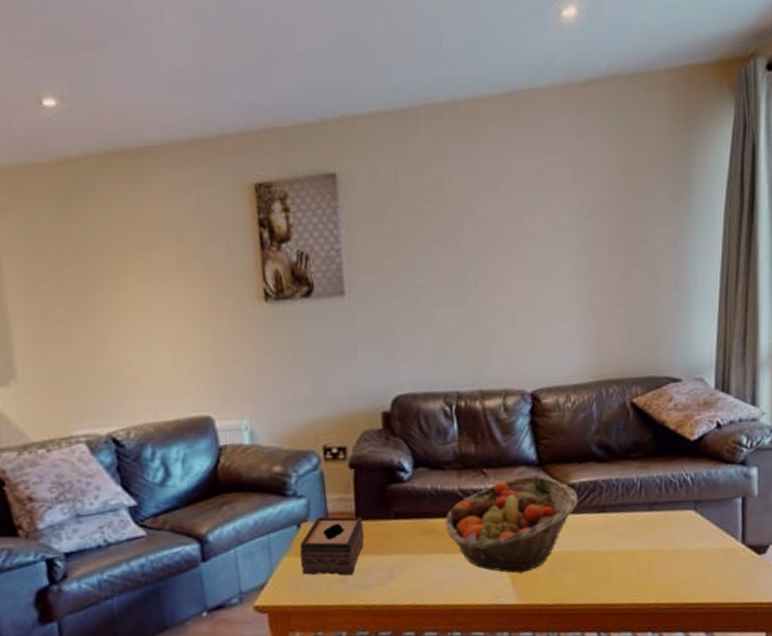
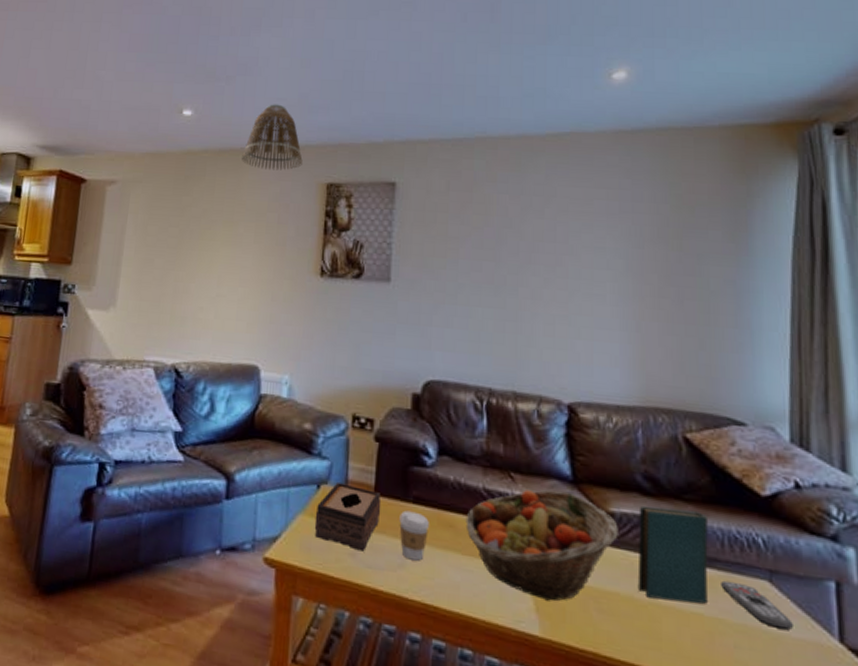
lamp shade: none [139,80,220,174] -> present [242,104,303,171]
coffee cup: none [383,526,412,571] -> present [399,510,429,561]
book: none [594,465,649,548] -> present [637,505,708,604]
remote control: none [657,517,710,546] -> present [719,580,793,630]

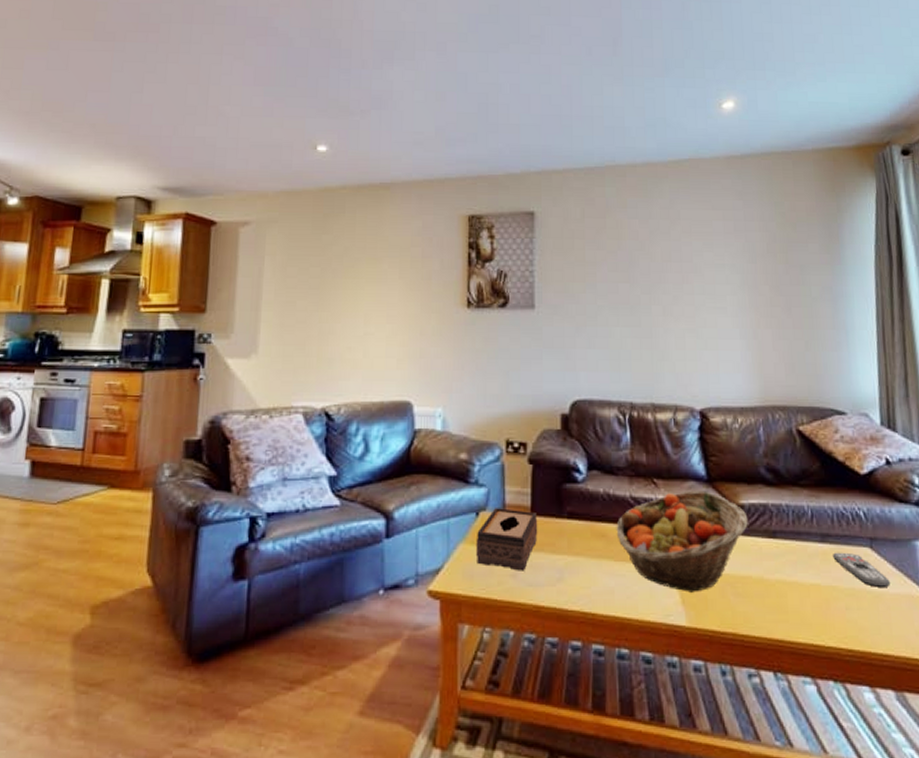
lamp shade: present [242,104,303,171] -> none [382,138,443,205]
coffee cup: present [399,510,429,561] -> none [556,526,583,573]
book: present [637,505,708,604] -> none [764,493,823,577]

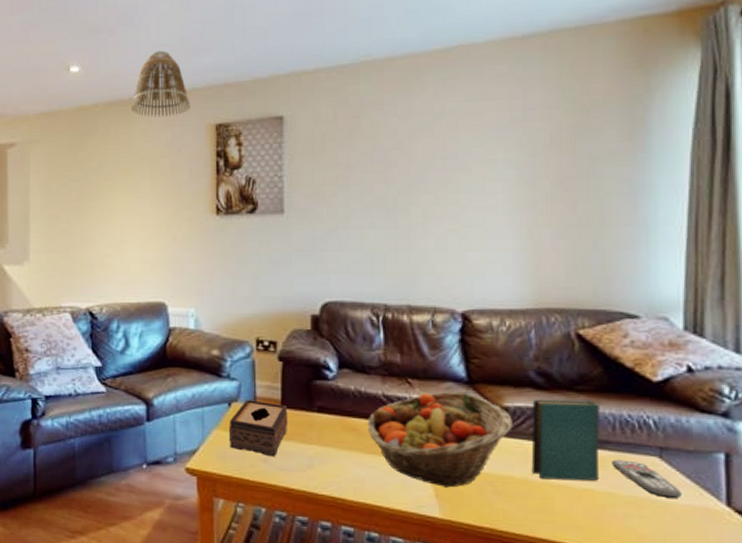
lamp shade: none [382,138,443,205] -> present [131,50,190,118]
book: none [764,493,823,577] -> present [531,399,600,481]

